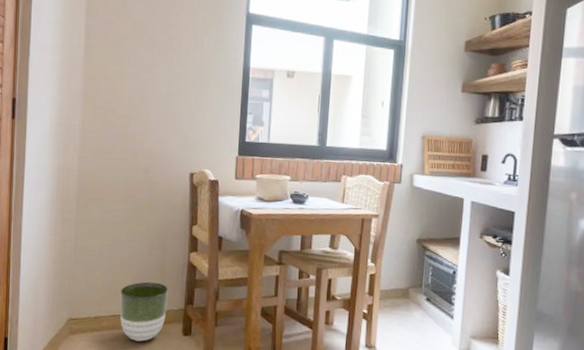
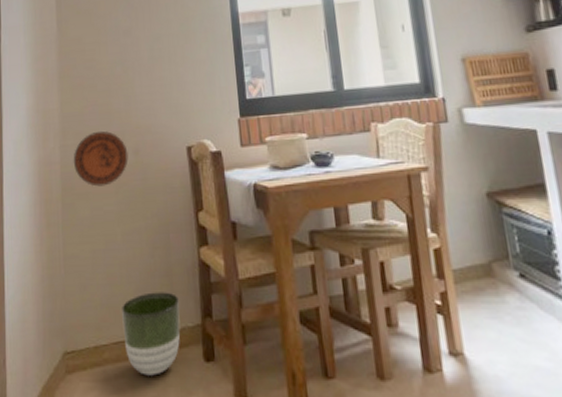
decorative plate: none [89,149,139,195] -> present [73,130,129,187]

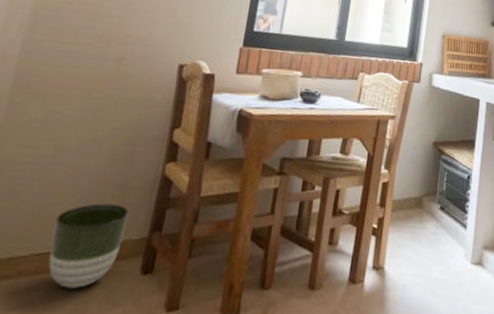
decorative plate: present [73,130,129,187] -> none [36,31,110,90]

